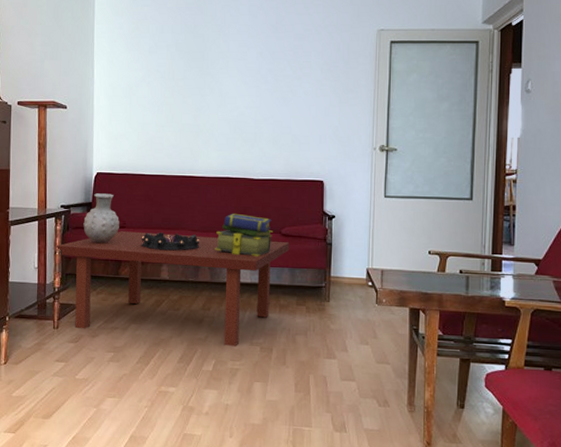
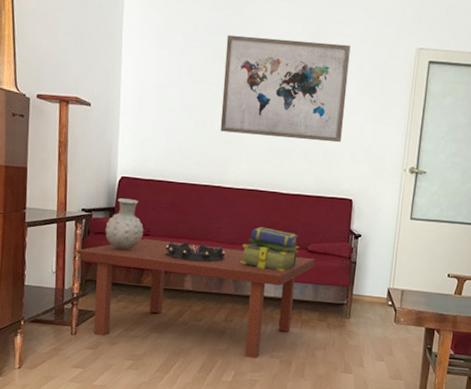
wall art: none [189,32,311,126] -> present [220,34,351,143]

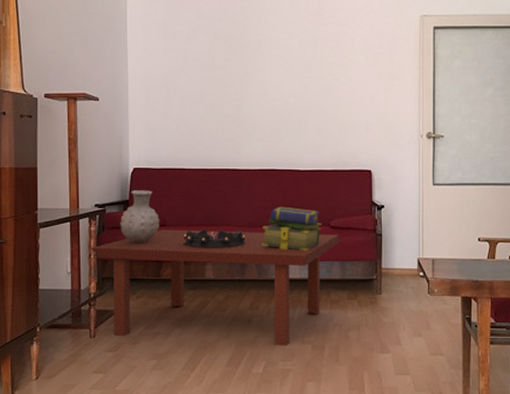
wall art: present [220,34,351,143] -> none [231,18,355,115]

